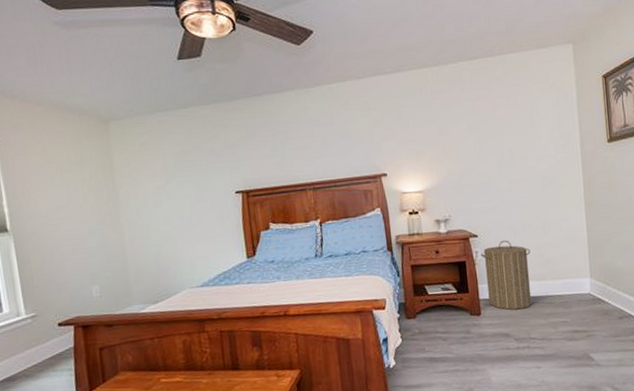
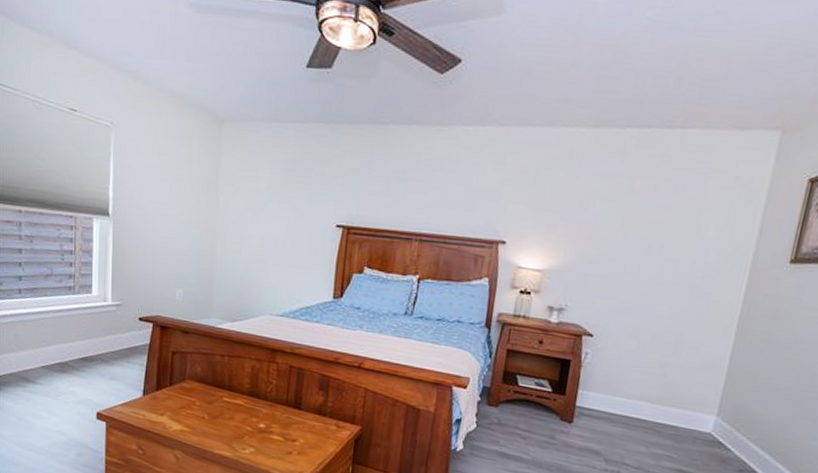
laundry hamper: present [481,240,532,310] -> none [586,347,652,430]

